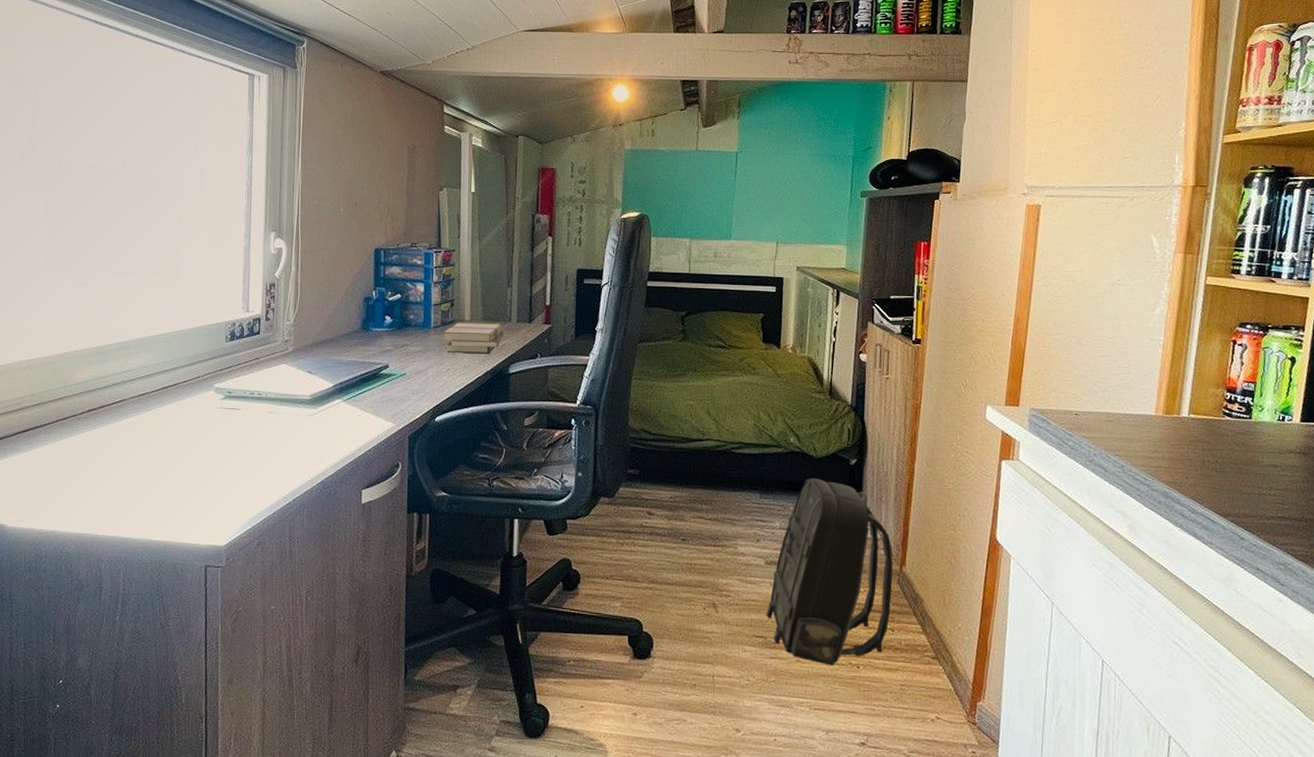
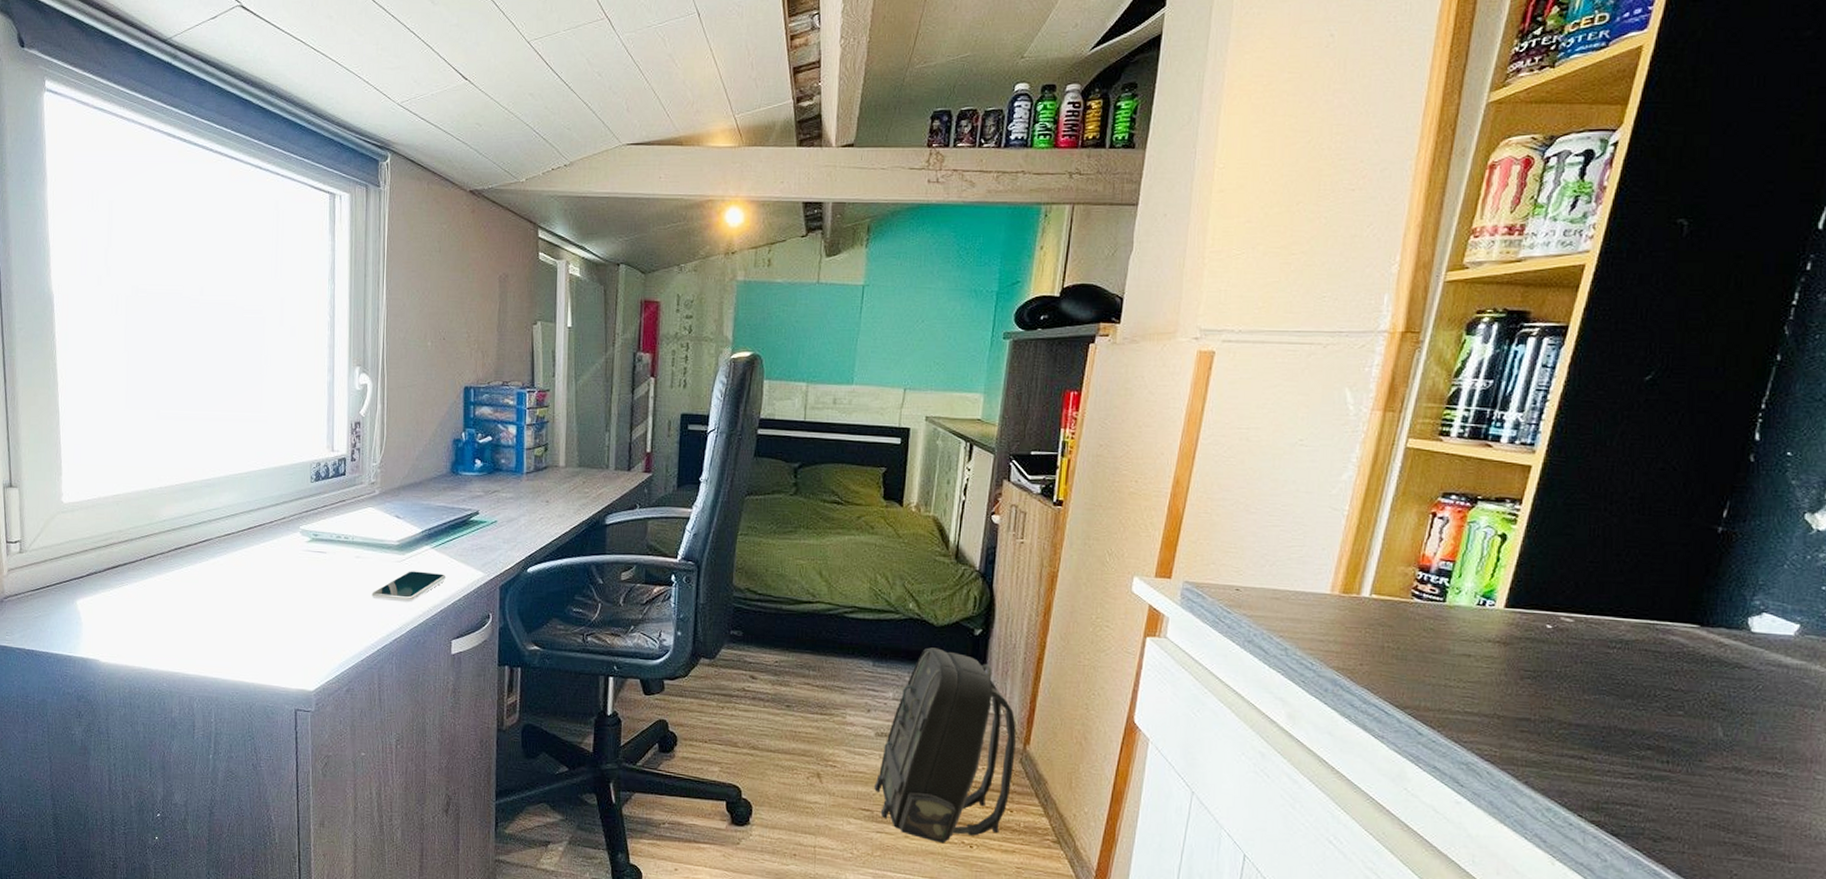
smartphone: none [283,424,357,455] -> present [371,571,446,603]
books: present [444,322,504,354] -> none [537,468,601,503]

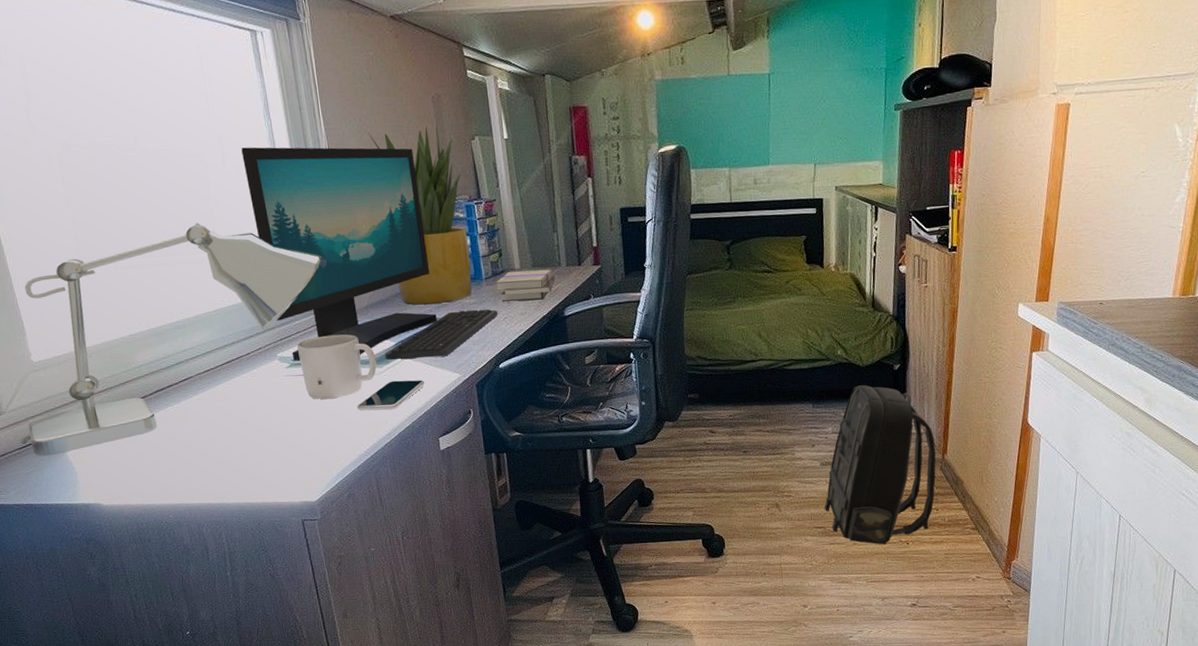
desk lamp: none [34,380,362,603] -> present [19,223,323,457]
computer monitor: none [300,309,472,538] -> present [241,147,437,360]
mug: none [321,513,399,582] -> present [297,334,377,400]
computer keyboard: none [409,504,535,552] -> present [384,309,498,360]
planter: none [429,306,518,494] -> present [368,126,472,305]
books: none [537,468,601,503] -> present [496,269,556,302]

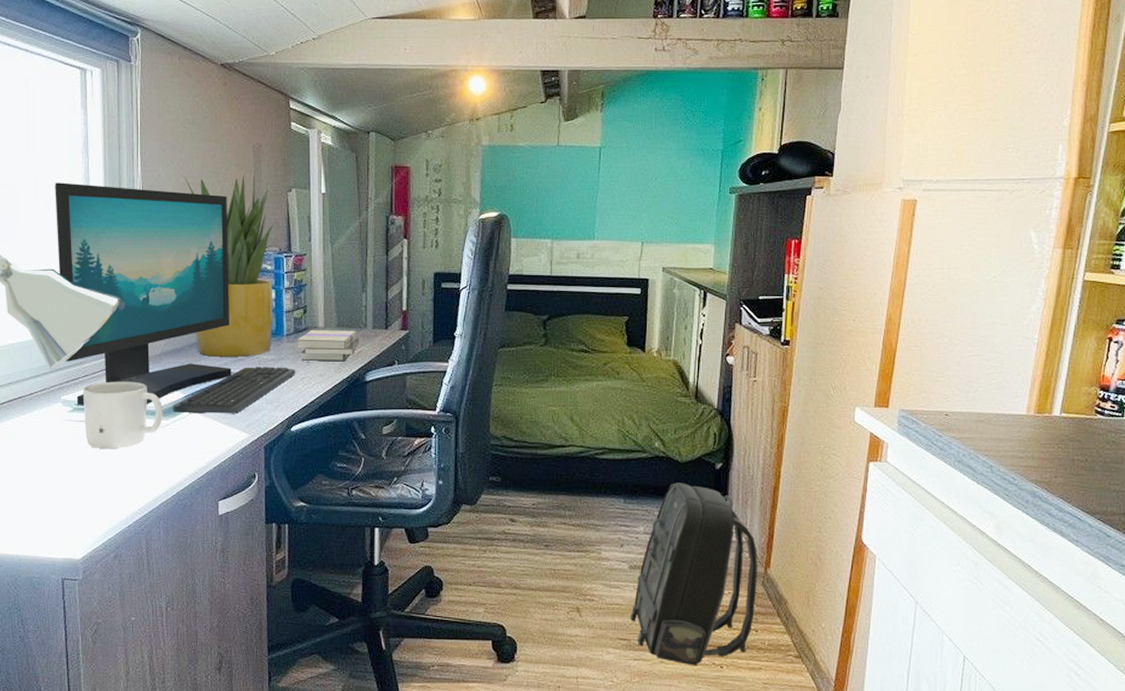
smartphone: present [357,380,425,411] -> none [136,435,211,467]

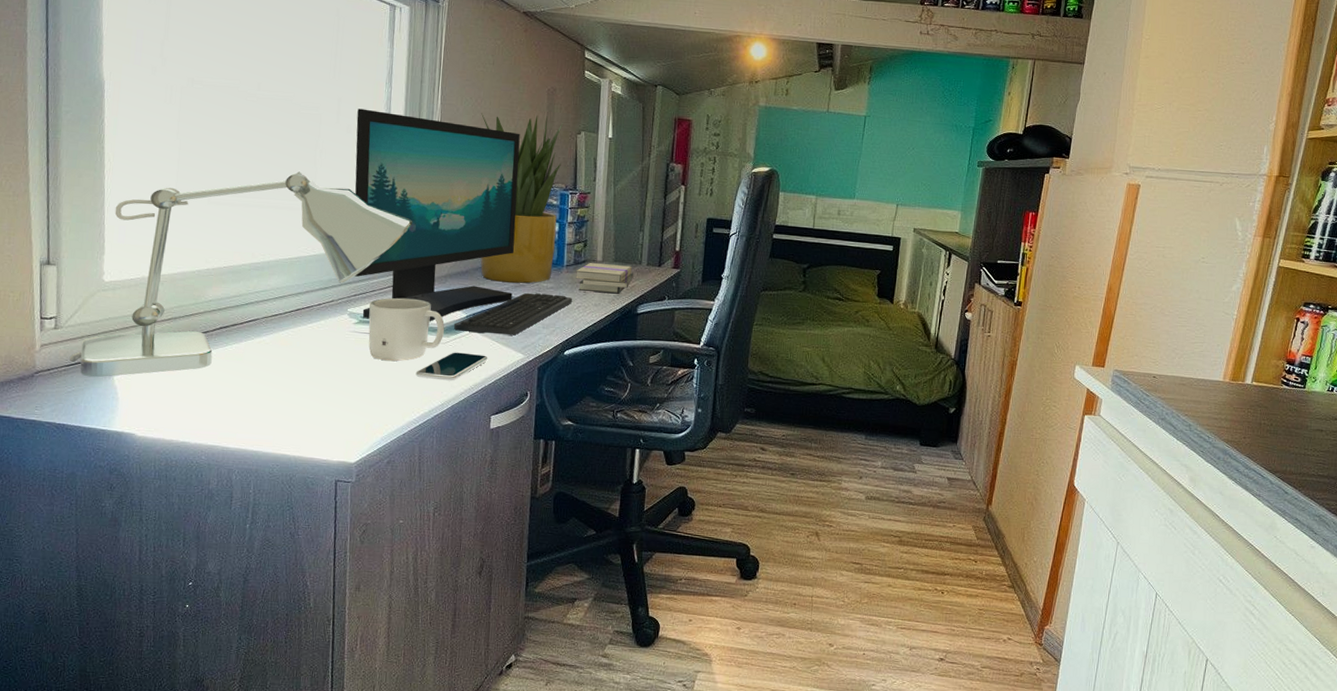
smartphone: none [136,435,211,467] -> present [415,352,488,381]
backpack: present [630,483,757,666] -> none [864,423,981,591]

